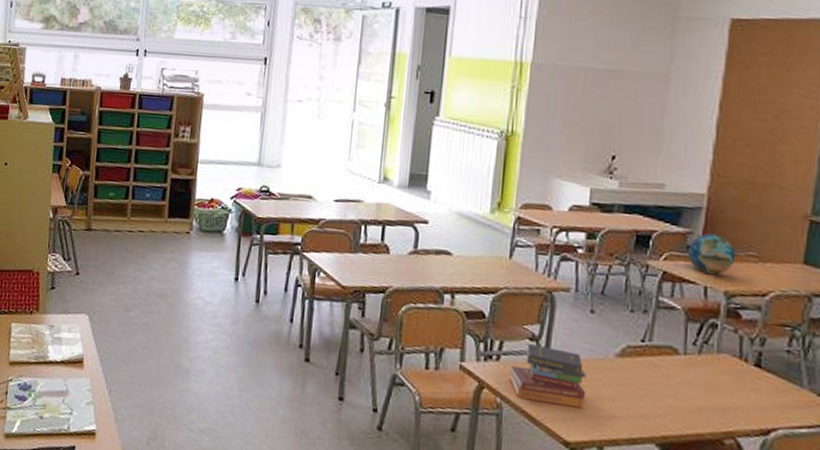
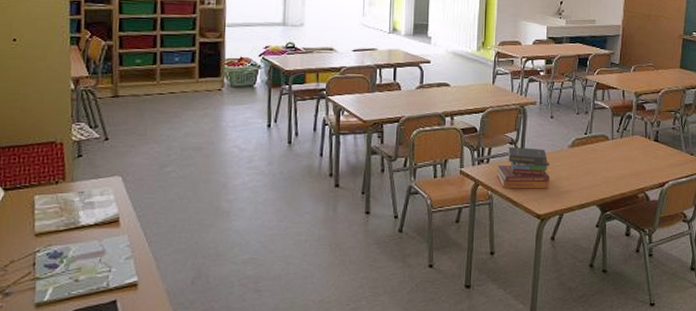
globe: present [687,233,736,276] -> none [611,52,641,82]

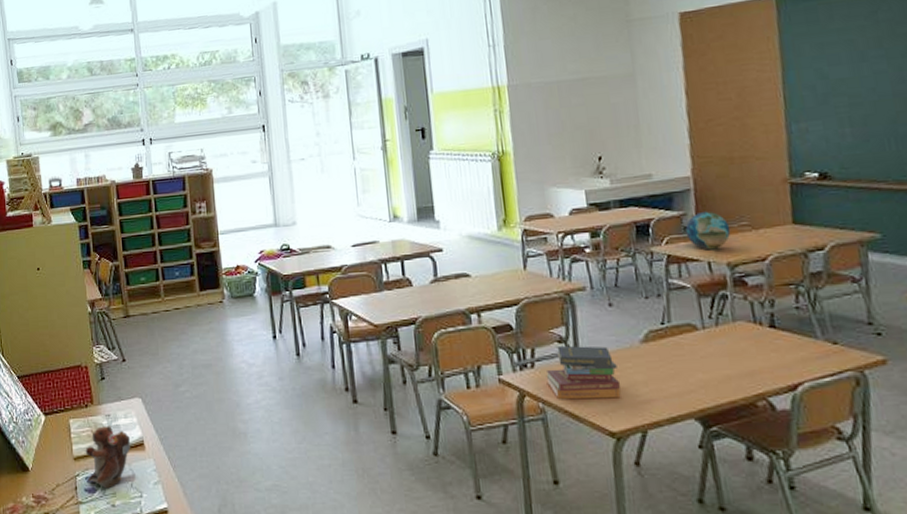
plush toy: none [49,201,105,265] -> present [85,425,131,489]
globe: none [611,52,641,82] -> present [685,211,731,251]

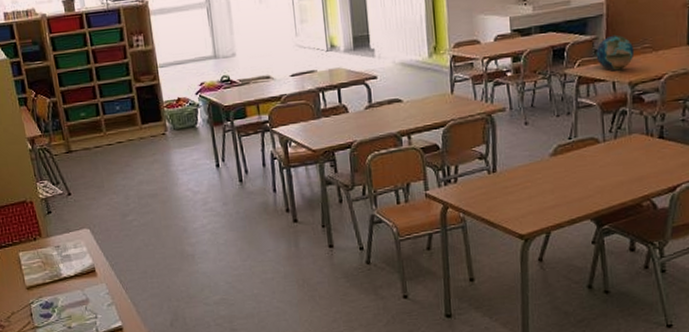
plush toy: present [85,425,131,489] -> none [37,255,83,313]
books: present [546,345,621,400] -> none [467,161,531,210]

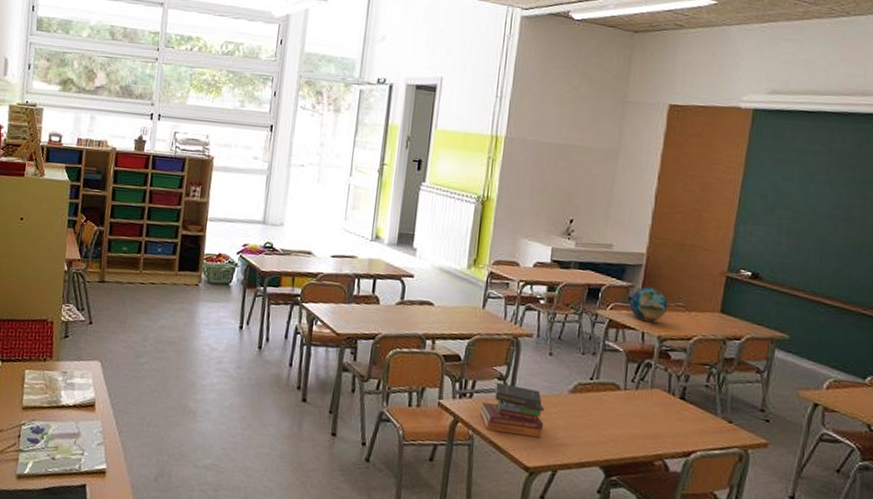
books: none [467,161,531,210] -> present [480,382,544,438]

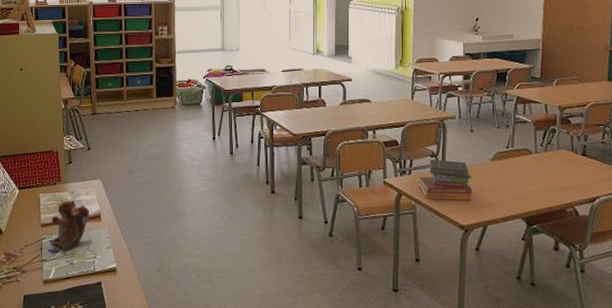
plush toy: none [32,381,83,442] -> present [51,199,90,251]
globe: present [629,286,668,323] -> none [532,66,564,96]

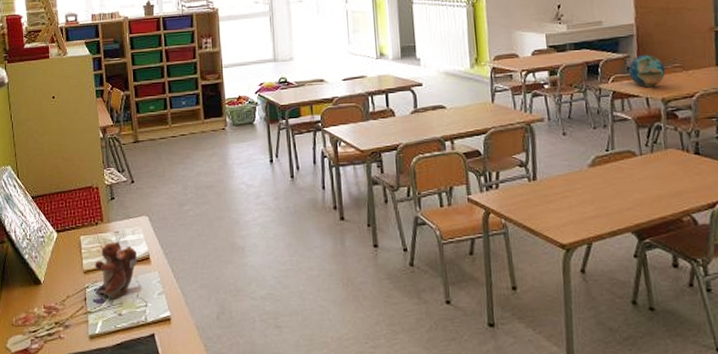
books: present [419,159,473,201] -> none [508,169,571,217]
globe: none [532,66,564,96] -> present [628,54,666,88]

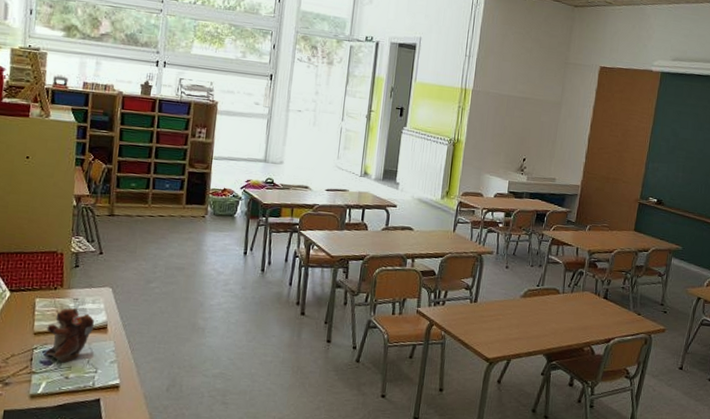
globe: present [628,54,666,88] -> none [567,211,596,240]

